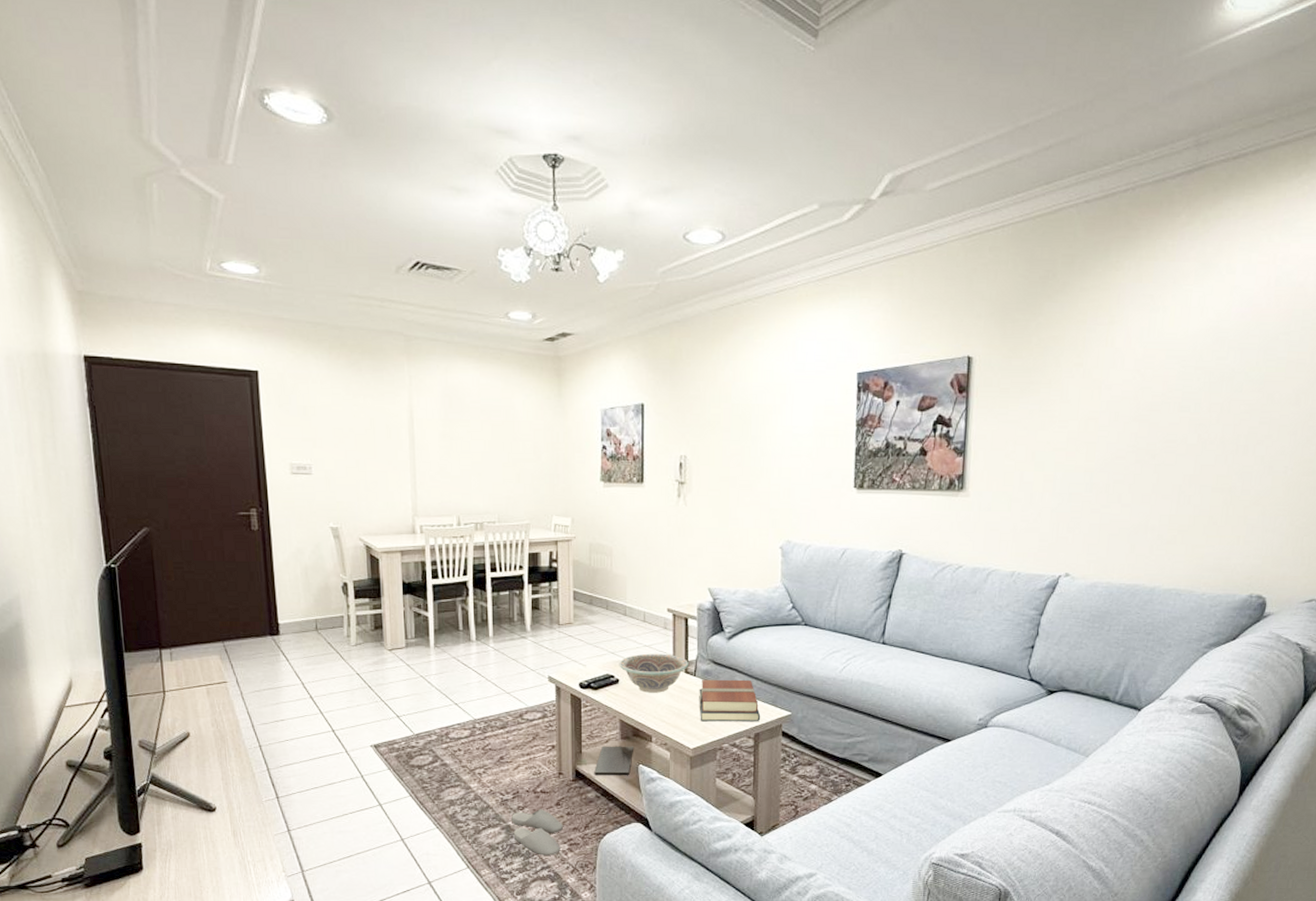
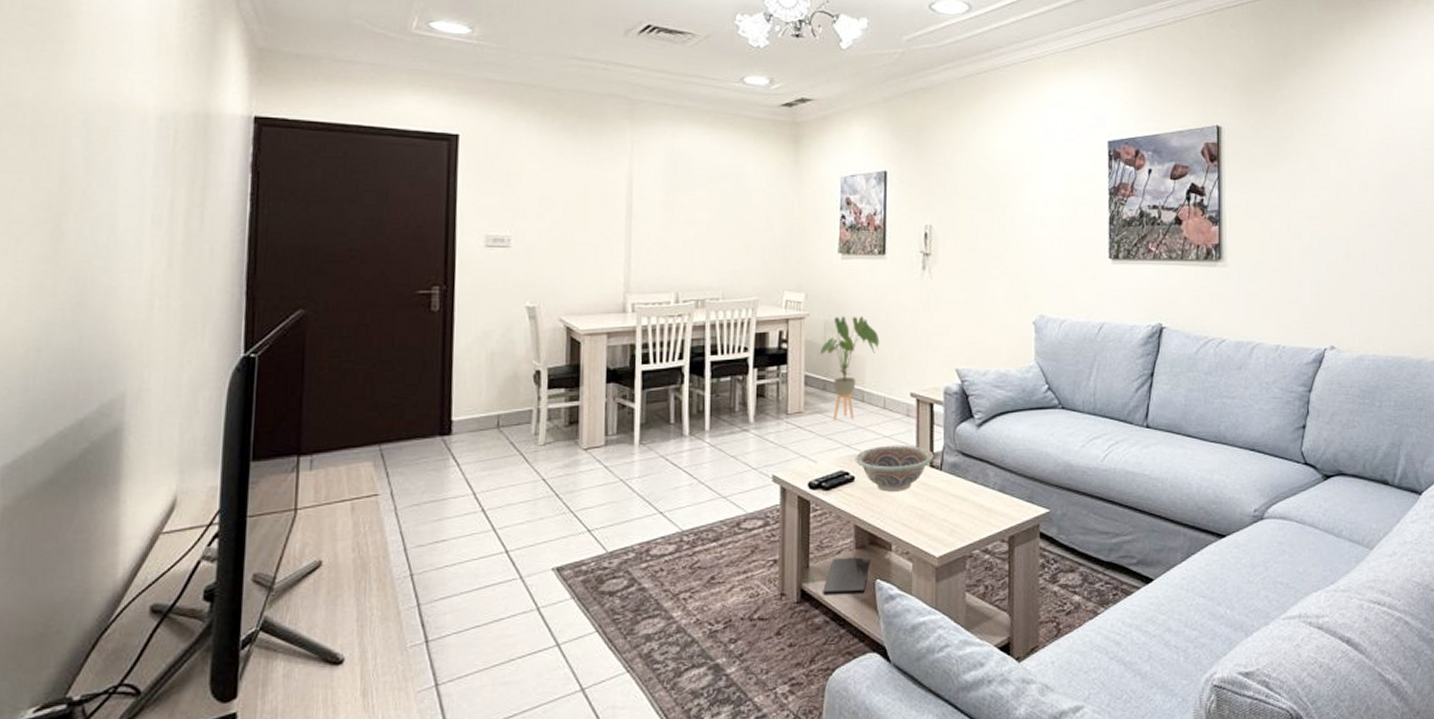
slippers: present [512,809,564,856] -> none [721,641,785,701]
house plant: none [586,539,639,631] -> present [820,316,880,420]
books: present [699,679,761,722] -> none [945,472,1016,524]

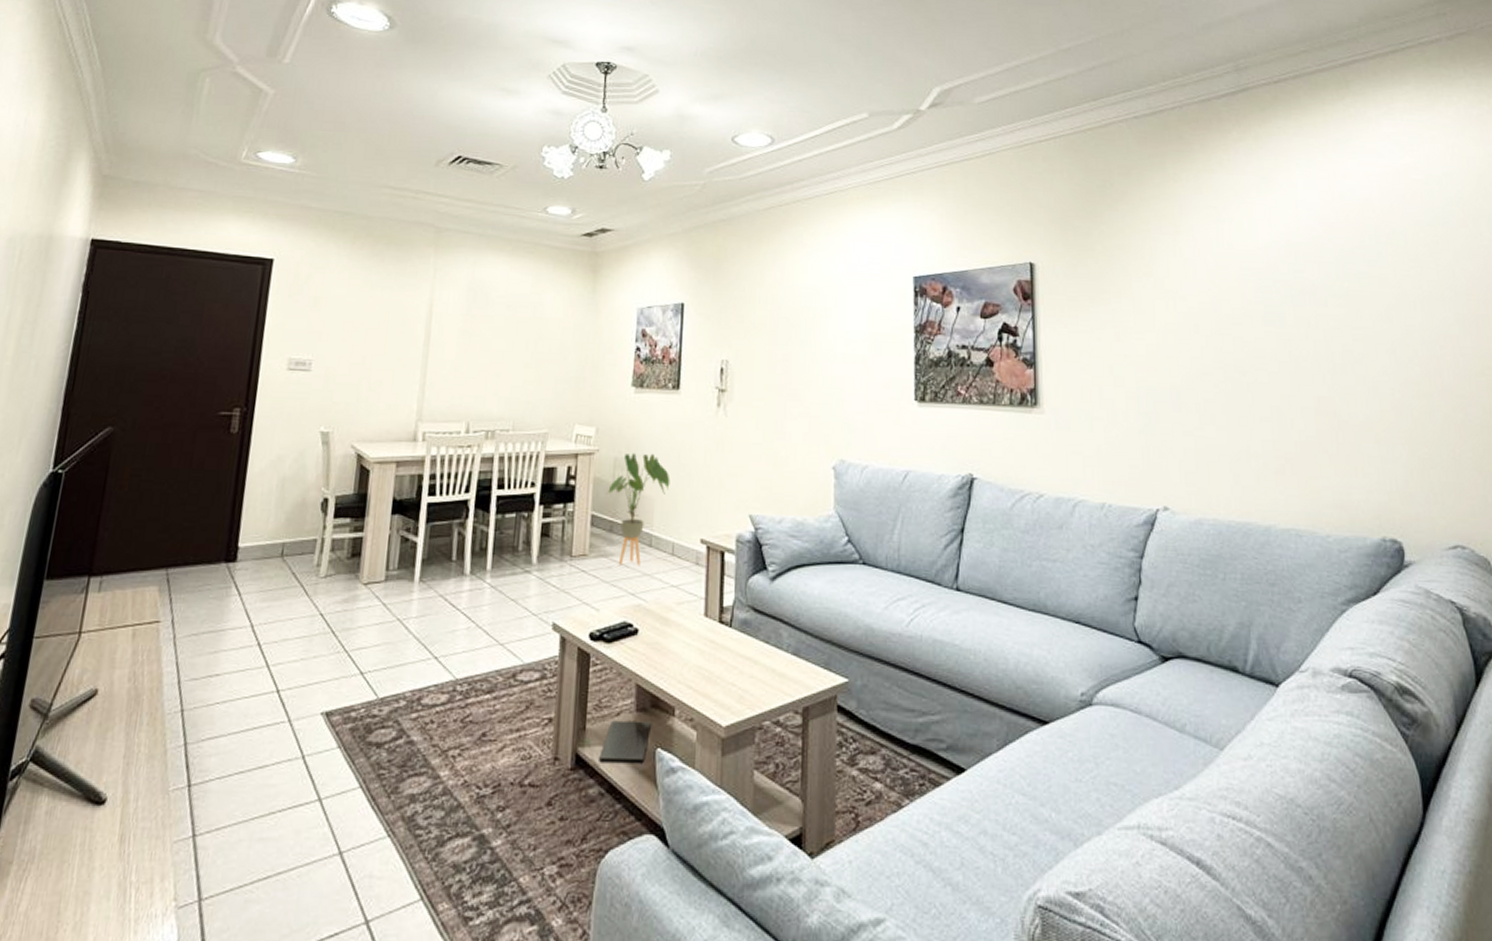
decorative bowl: present [855,445,934,492] -> none [639,595,723,649]

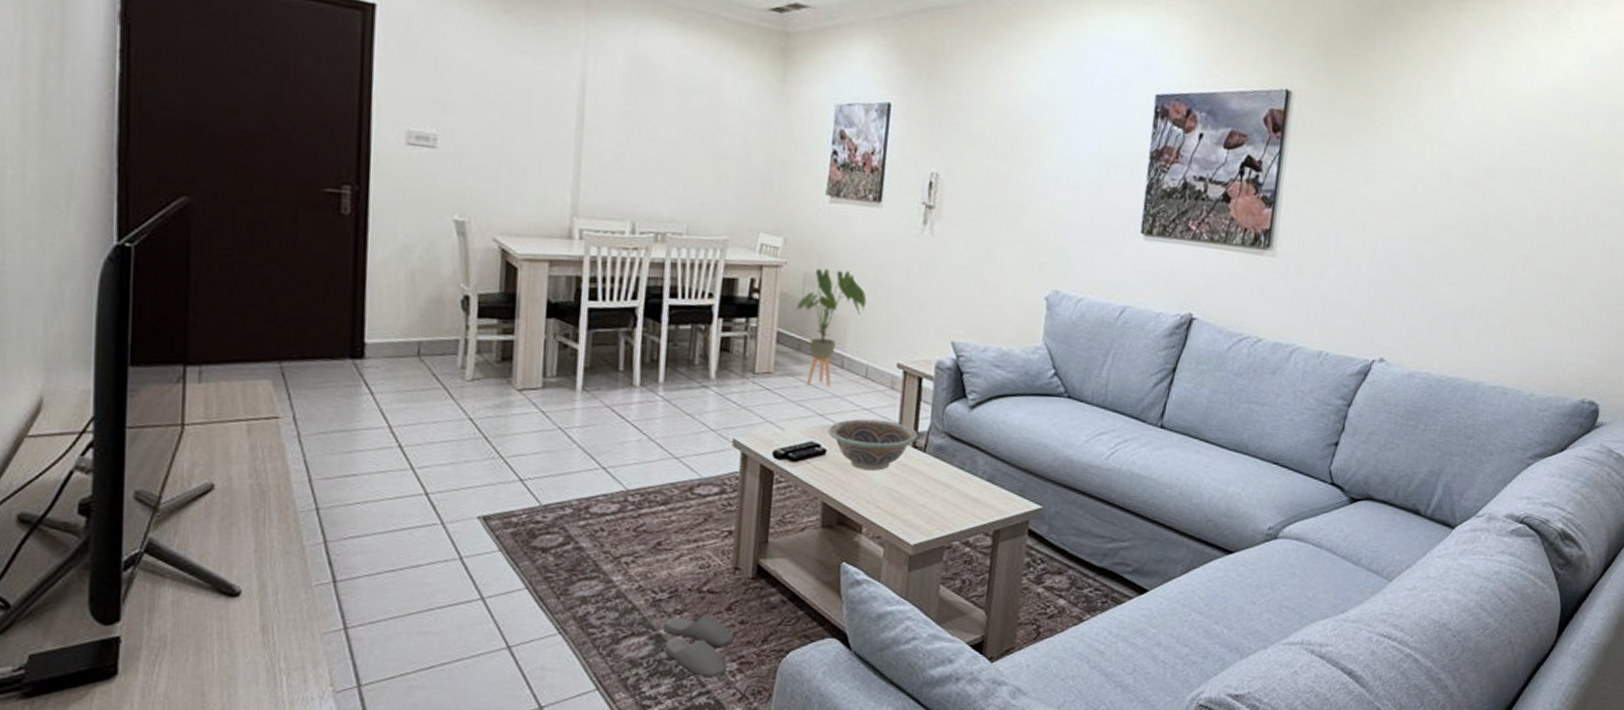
slippers: none [487,811,555,883] -> present [664,614,735,677]
tablet: present [599,720,652,763] -> none [781,535,838,575]
decorative bowl: none [639,595,723,649] -> present [827,418,918,471]

